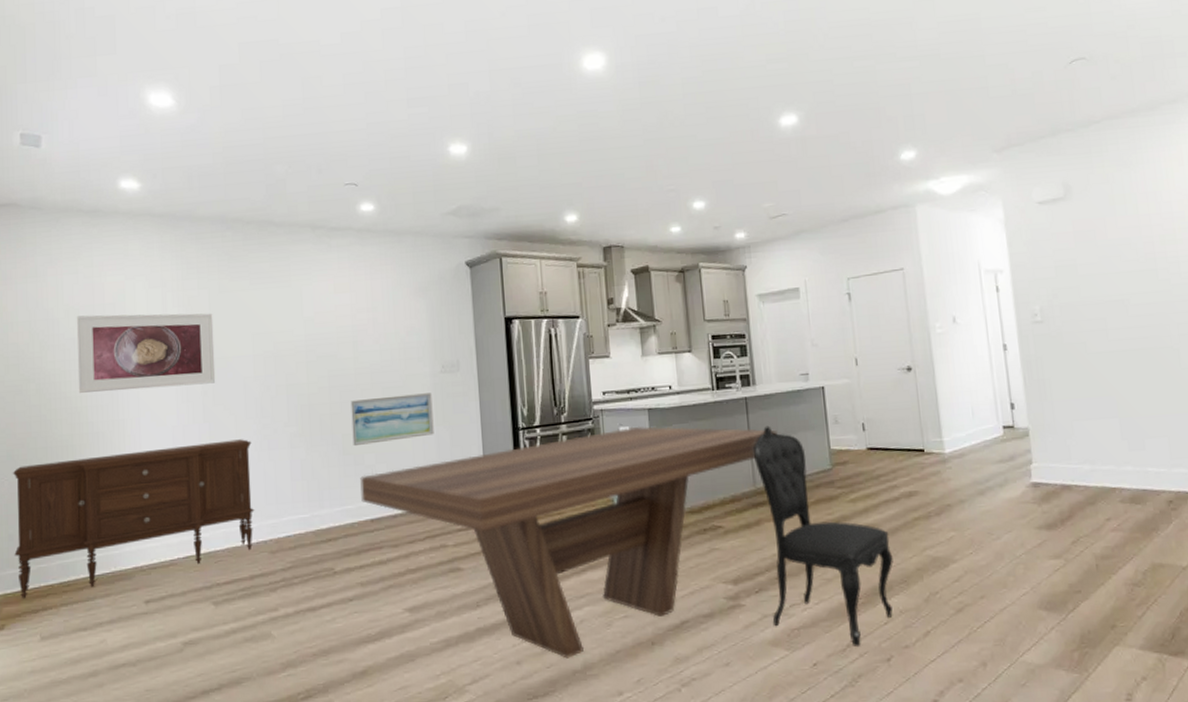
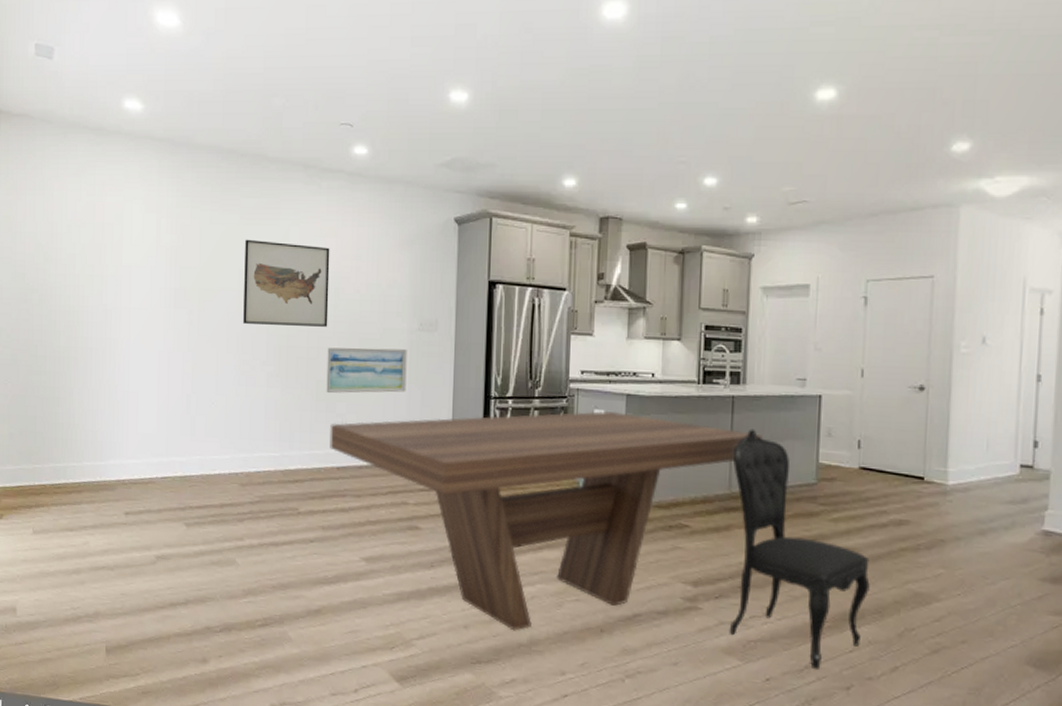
sideboard: present [12,439,255,599] -> none [14,370,231,494]
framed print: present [77,313,216,393] -> none [76,233,203,314]
wall art: none [257,302,349,387] -> present [243,239,330,327]

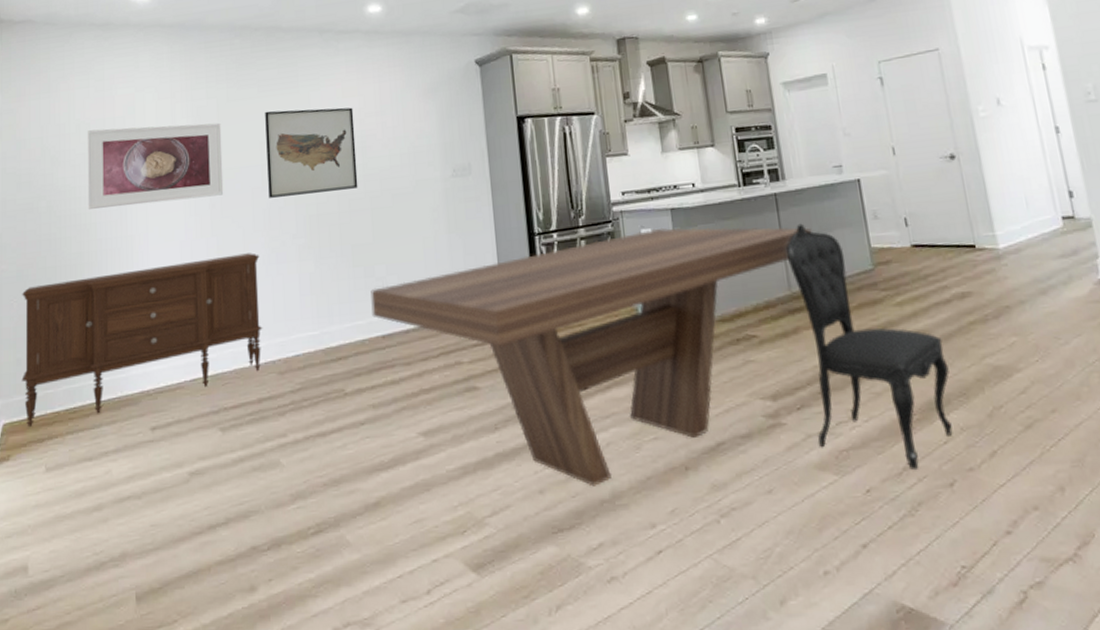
sideboard: none [14,370,231,494] -> present [21,253,263,428]
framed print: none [76,233,203,314] -> present [87,122,224,209]
wall art: present [326,347,407,394] -> none [360,198,447,258]

